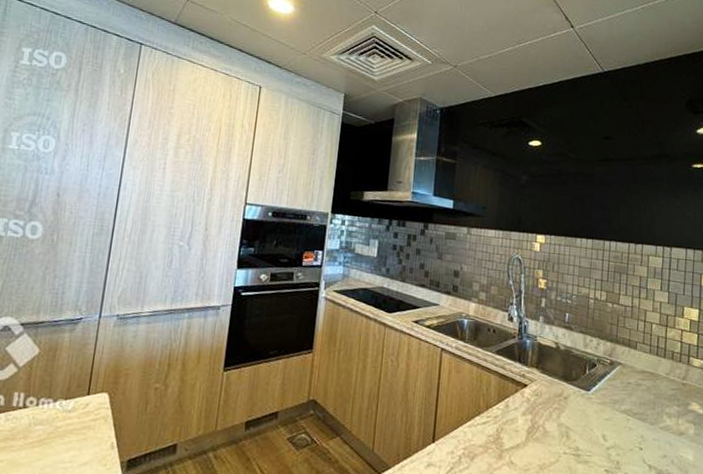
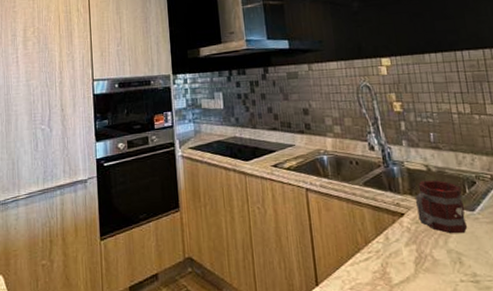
mug: none [539,356,583,411] -> present [415,179,468,234]

